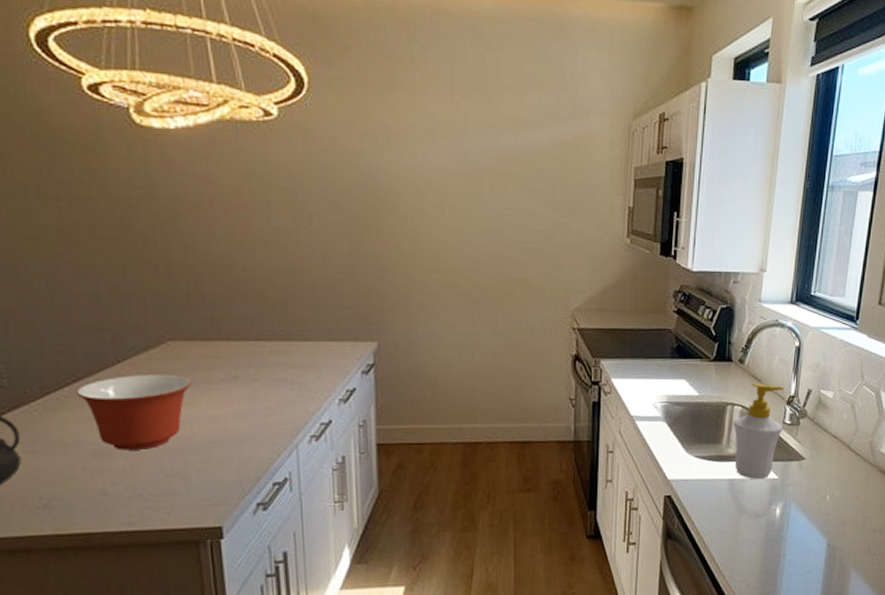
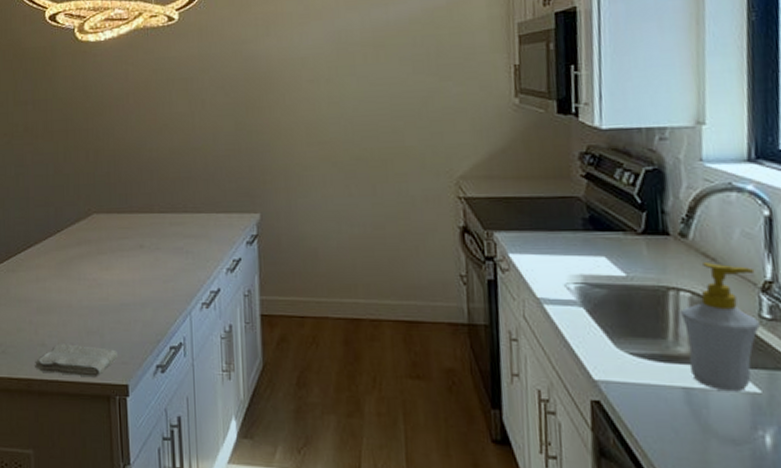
mixing bowl: present [76,374,192,451] -> none [29,242,109,308]
washcloth: none [93,490,209,524] -> present [35,344,119,377]

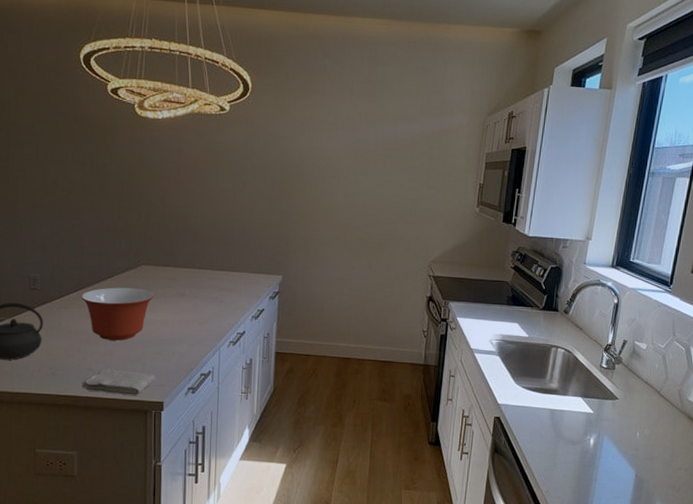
mixing bowl: none [29,242,109,308] -> present [81,287,154,341]
soap bottle: present [679,263,760,392] -> none [556,331,603,413]

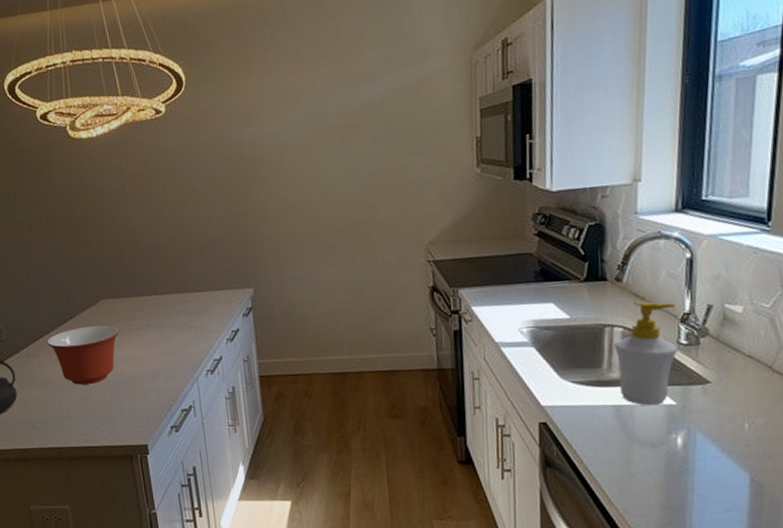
washcloth: present [82,369,157,395] -> none [62,415,137,442]
soap bottle: none [556,331,603,413] -> present [613,301,678,406]

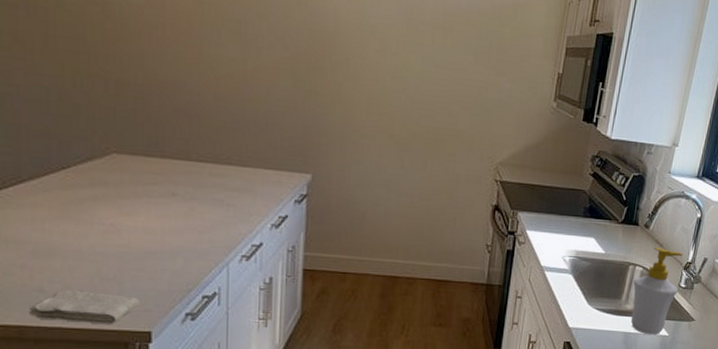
mixing bowl: present [47,325,120,385] -> none [21,182,132,253]
washcloth: none [62,415,137,442] -> present [29,290,141,324]

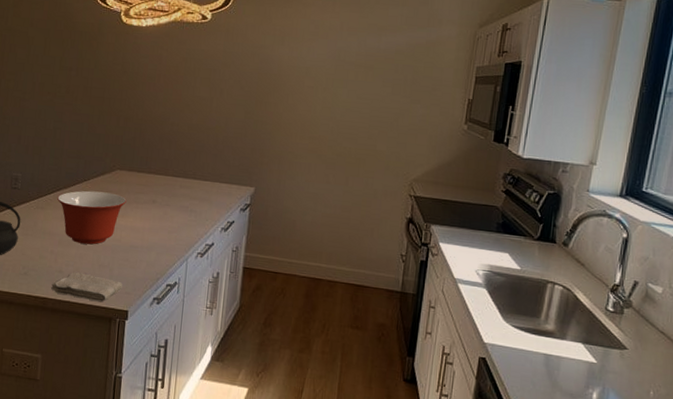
mixing bowl: none [21,182,132,253] -> present [57,190,127,245]
soap bottle: present [630,247,684,335] -> none [551,266,609,361]

